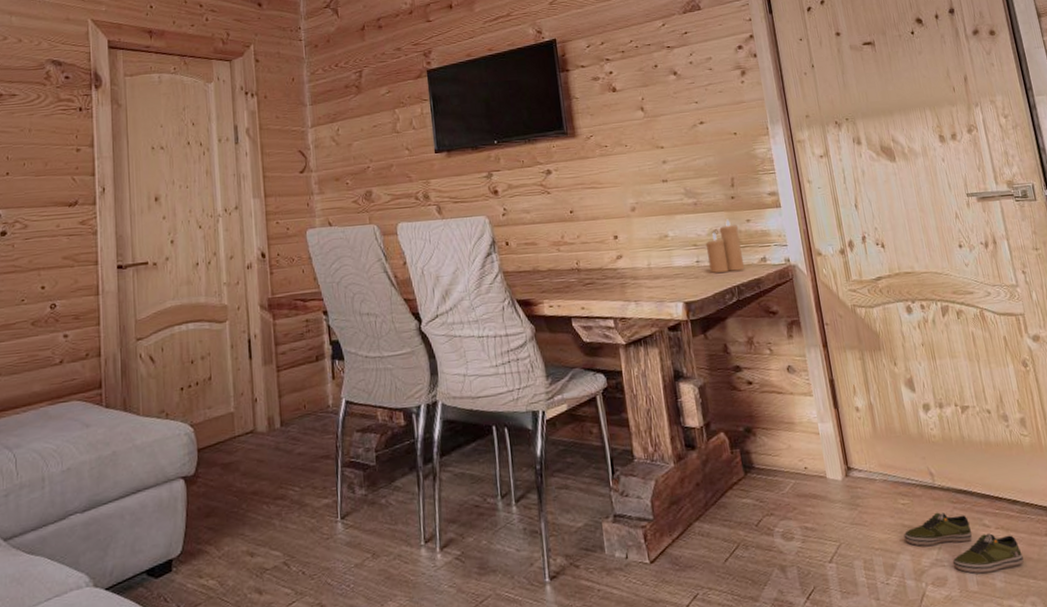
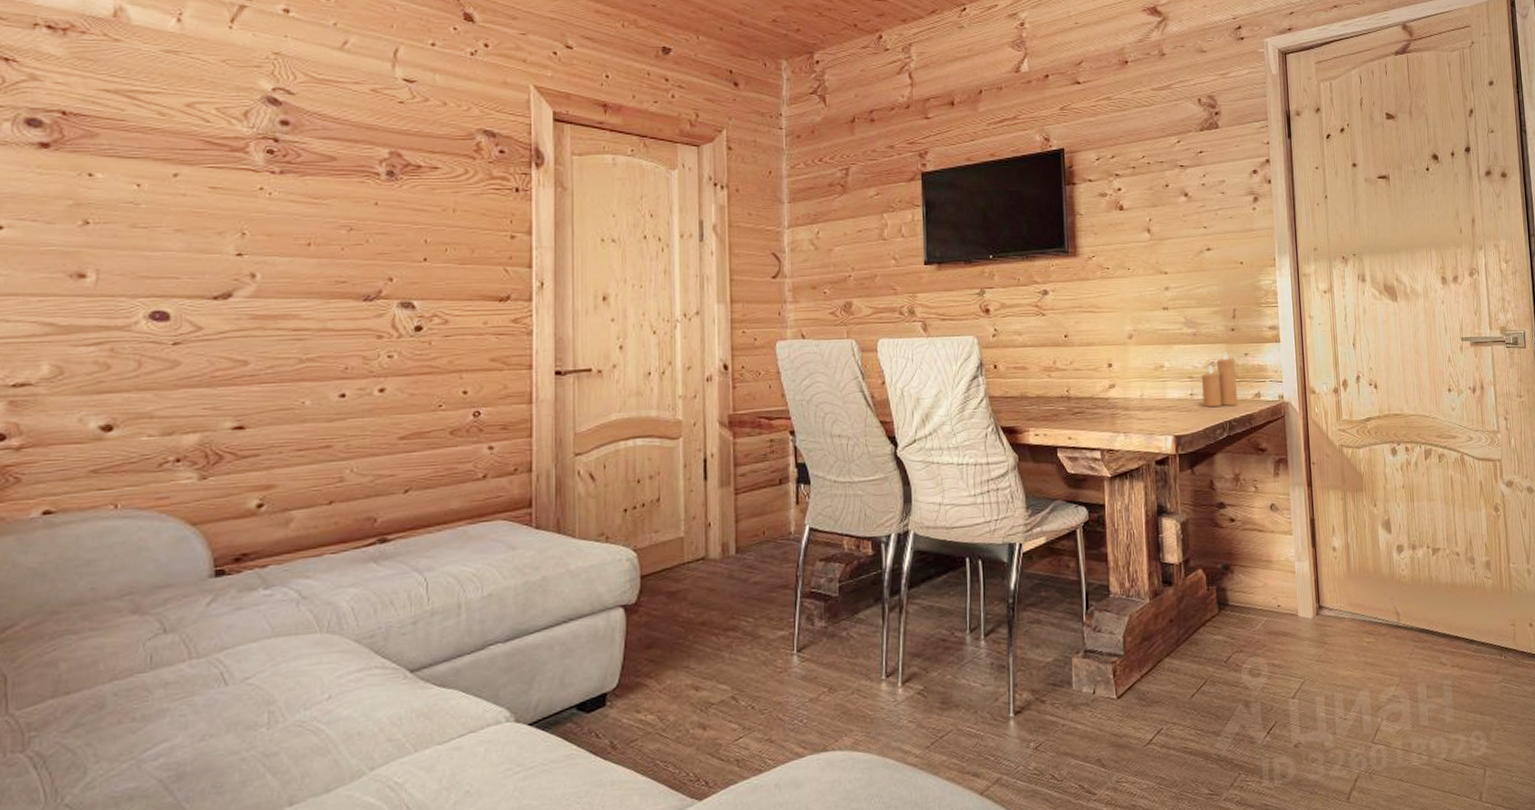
shoe: present [903,512,1024,574] -> none [1365,650,1474,710]

